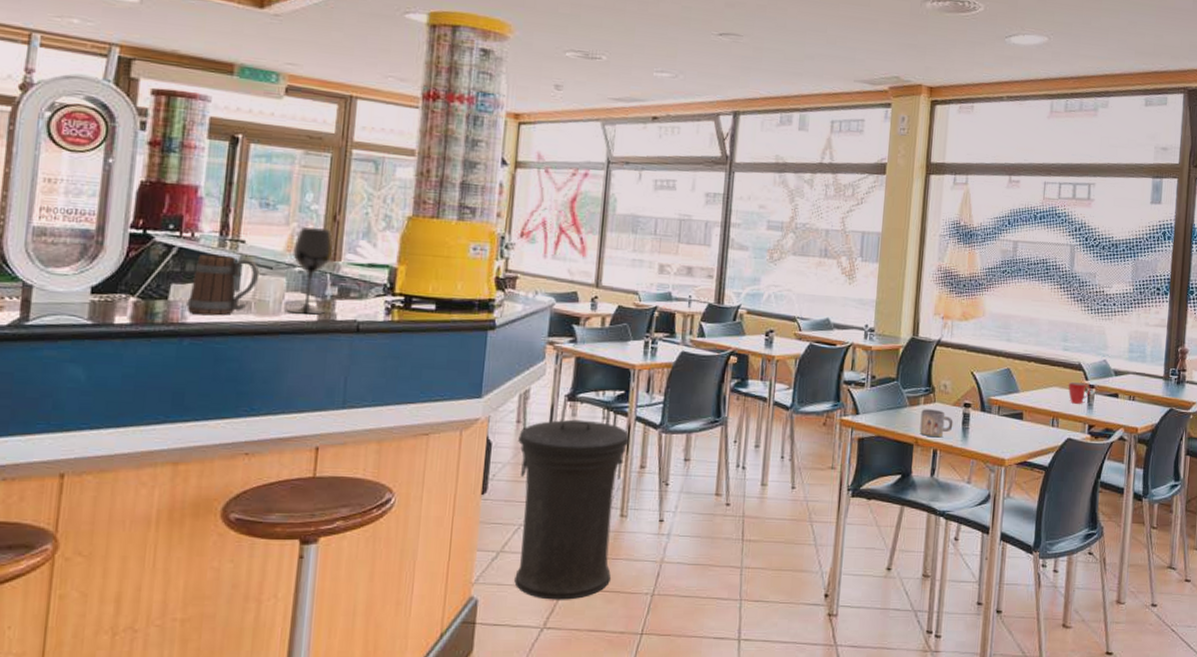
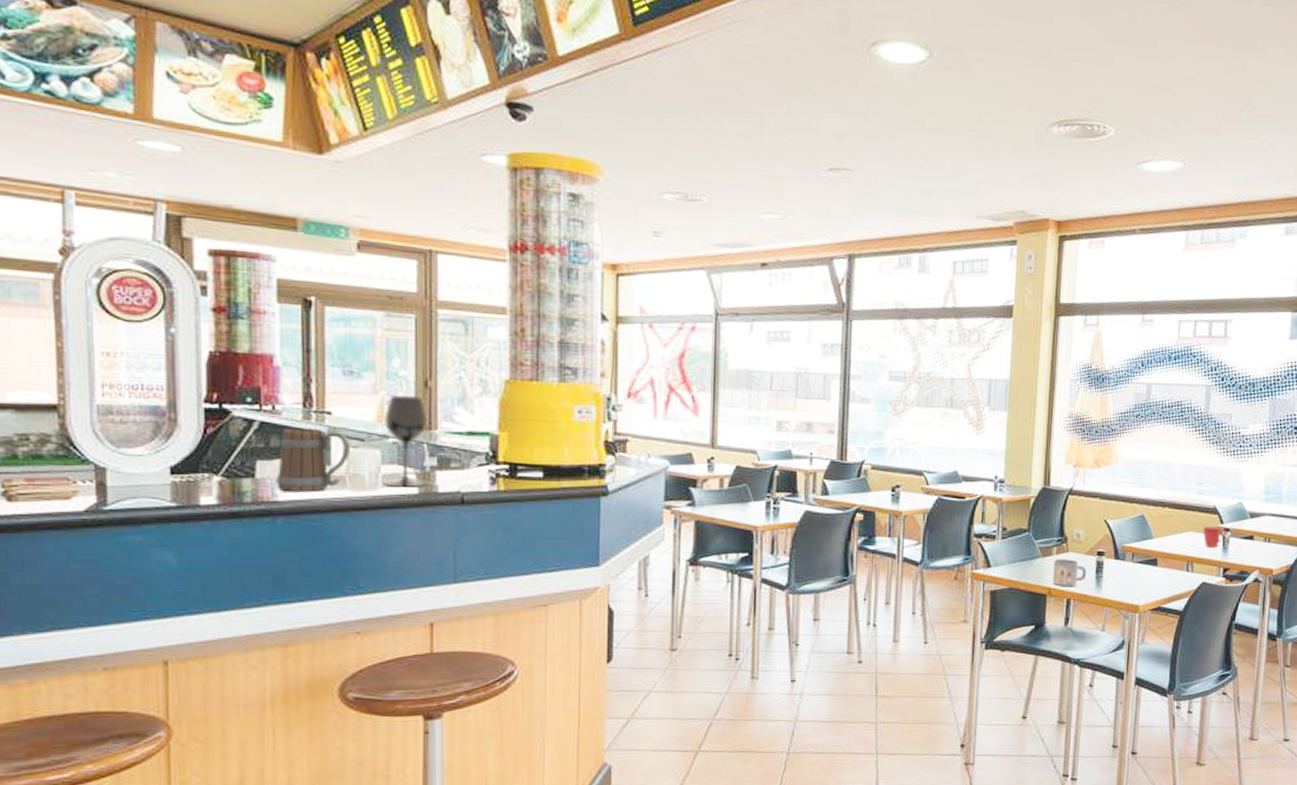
trash can: present [514,419,629,600] -> none [641,584,756,762]

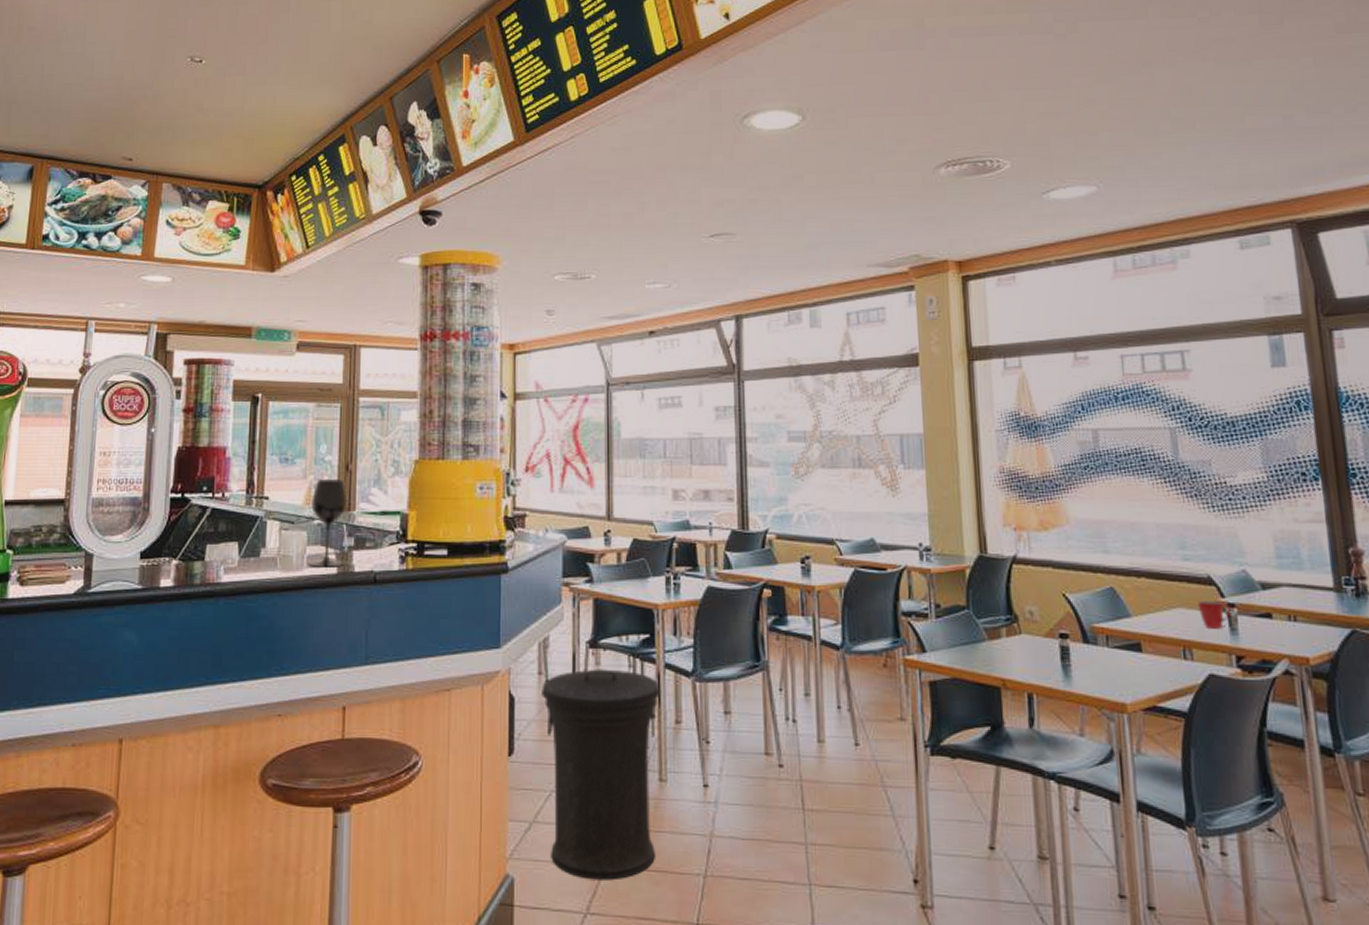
beer mug: present [276,427,350,491] -> none [220,513,282,573]
trash can: none [641,584,756,762] -> present [541,669,660,880]
mug: present [1053,559,1087,587] -> none [1005,642,1049,678]

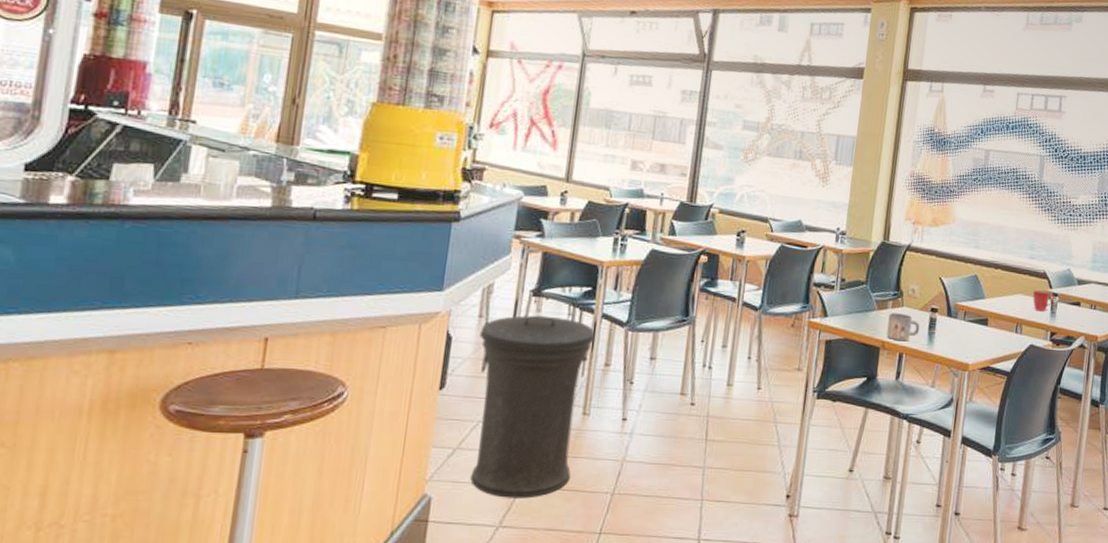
wineglass: present [308,479,348,567] -> none [238,109,292,201]
mug: none [1005,642,1049,678] -> present [886,313,920,342]

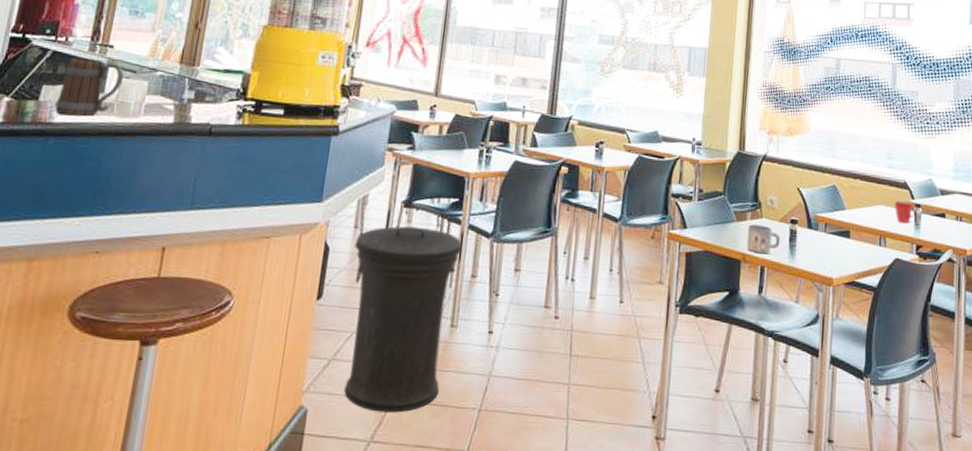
beer mug: none [129,133,210,198] -> present [54,57,124,116]

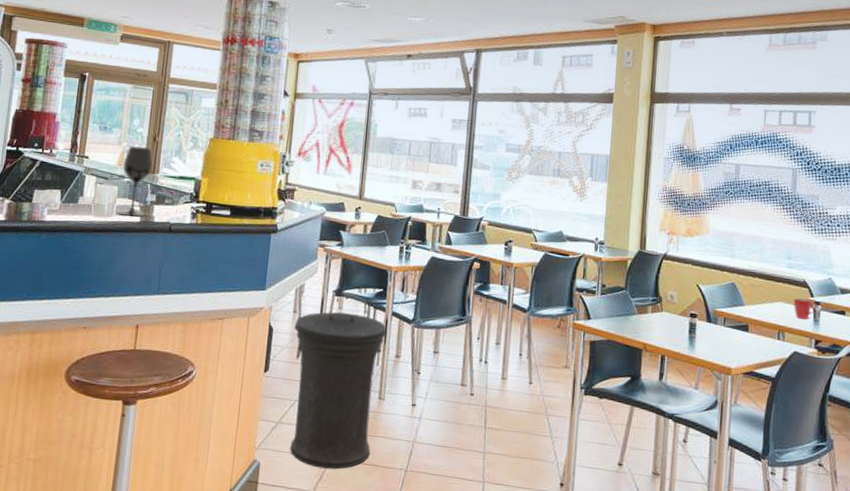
beer mug: present [54,57,124,116] -> none [45,166,98,215]
wineglass: none [145,34,194,117] -> present [117,146,154,217]
mug: present [747,224,780,254] -> none [648,317,680,345]

